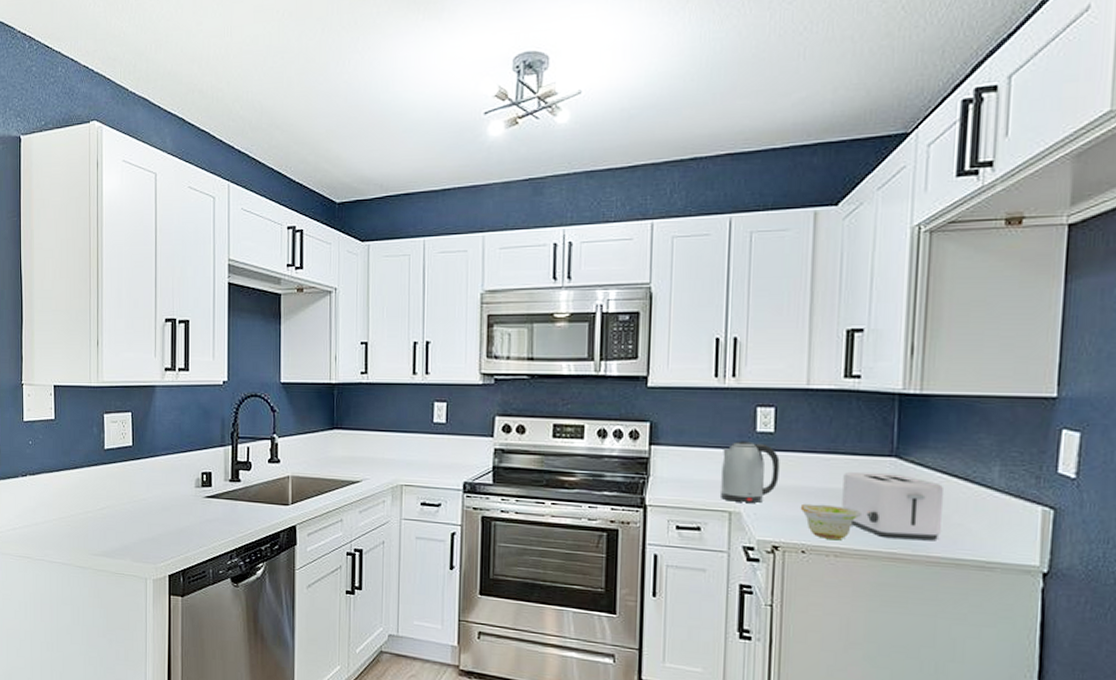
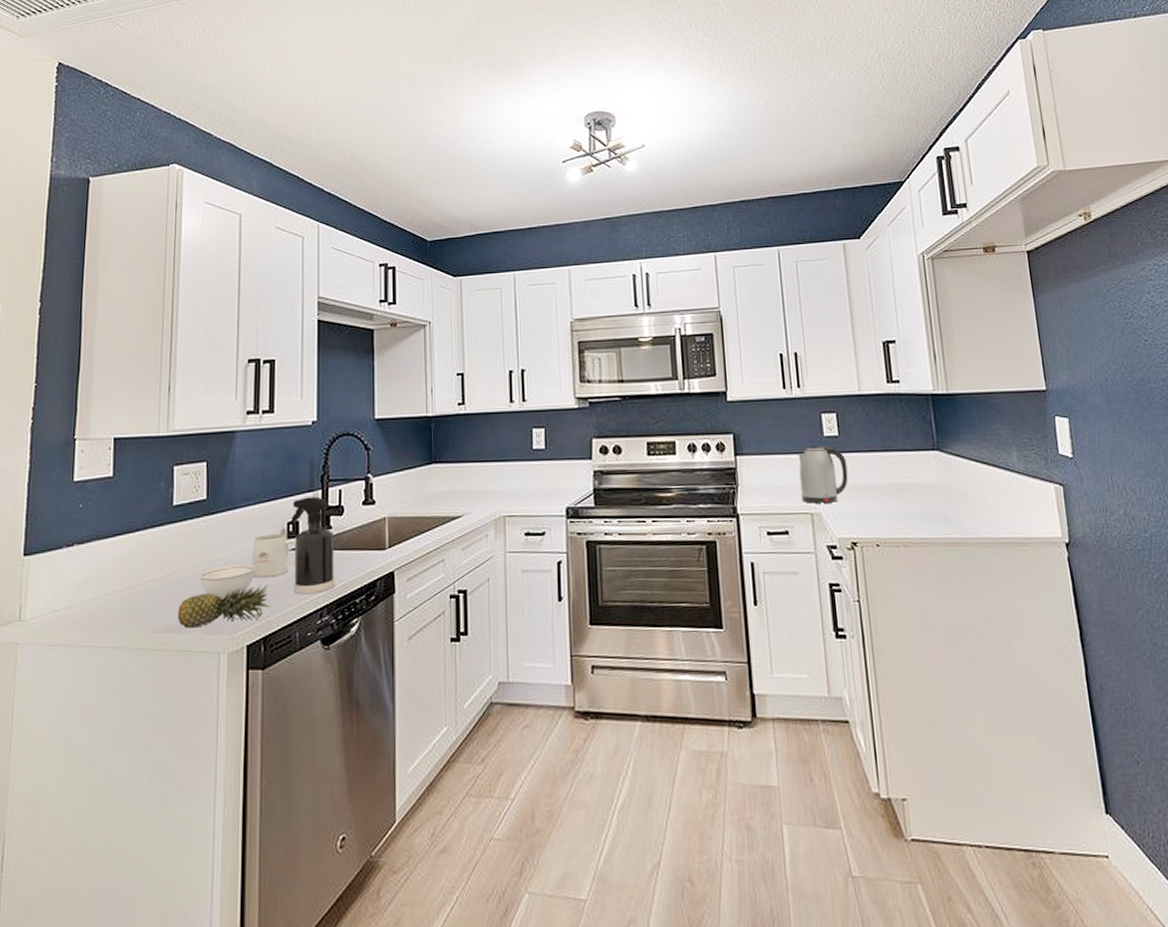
fruit: none [112,525,187,555] -> present [178,584,270,628]
bowl: none [128,505,176,534] -> present [199,564,257,600]
mug: none [172,481,209,520] -> present [252,533,296,579]
spray bottle: none [203,451,243,538] -> present [289,496,335,595]
bowl: present [800,503,861,541] -> none [869,498,919,532]
toaster: present [842,471,944,540] -> none [899,464,983,524]

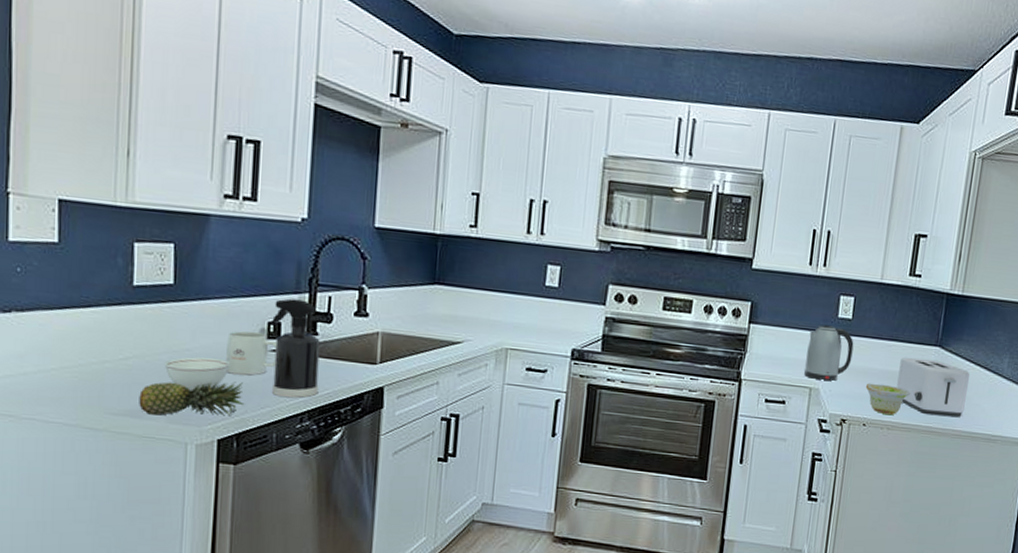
bowl: none [869,498,919,532] -> present [865,383,910,416]
toaster: none [899,464,983,524] -> present [897,357,970,417]

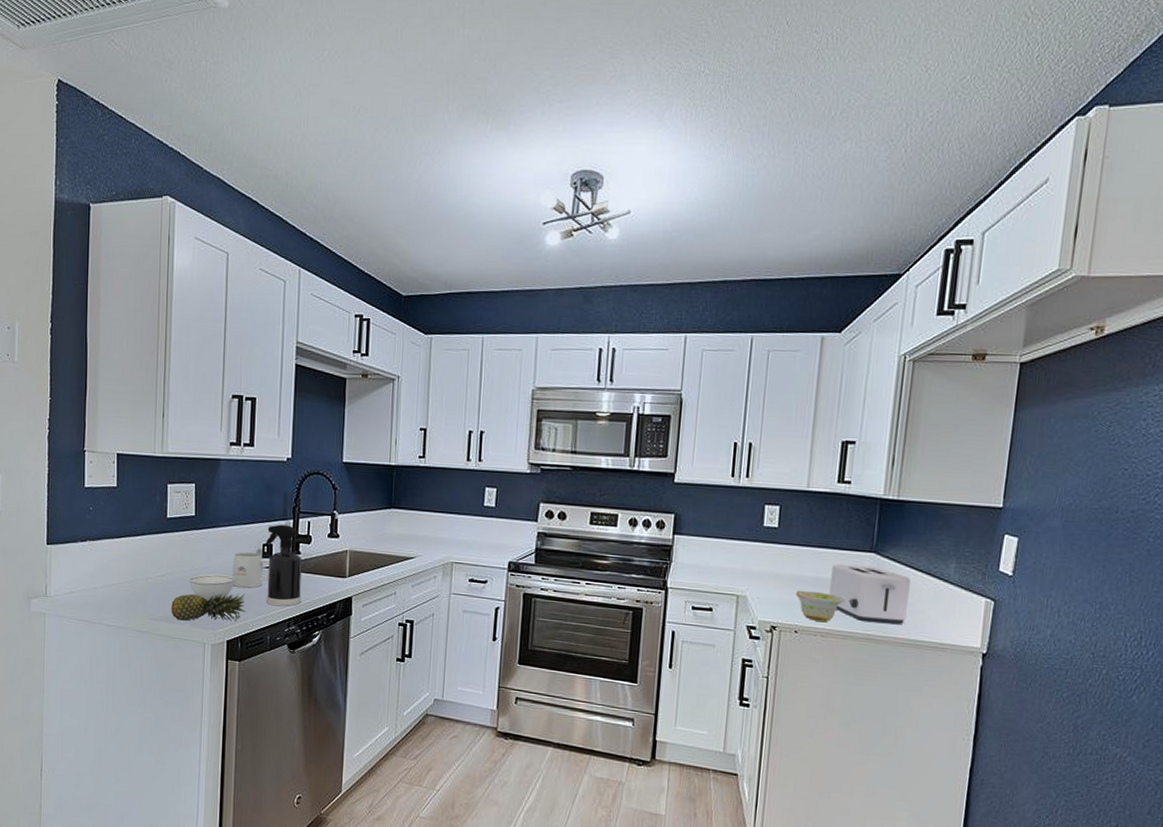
kettle: present [803,325,854,381] -> none [730,534,781,588]

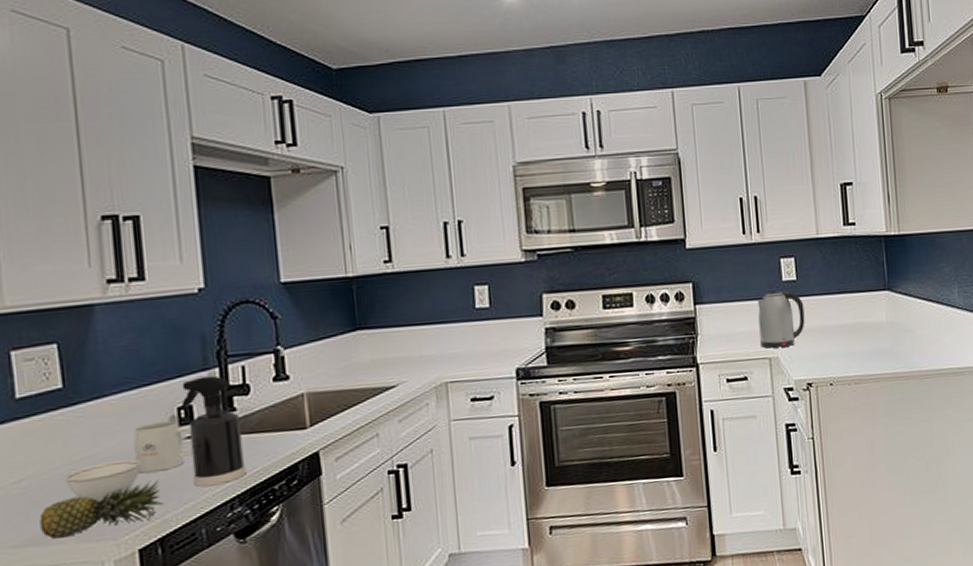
kettle: none [730,534,781,588] -> present [757,290,805,348]
bowl: present [795,590,845,623] -> none [824,338,870,370]
toaster: present [829,563,911,624] -> none [853,304,926,361]

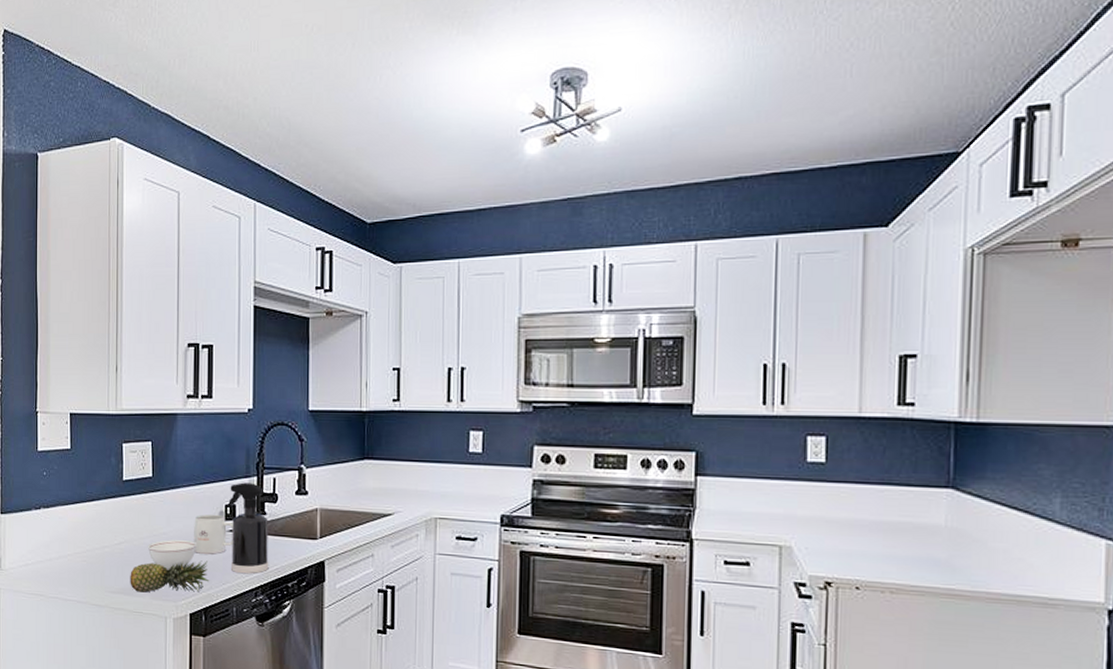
kettle: present [757,290,805,348] -> none [769,471,832,536]

